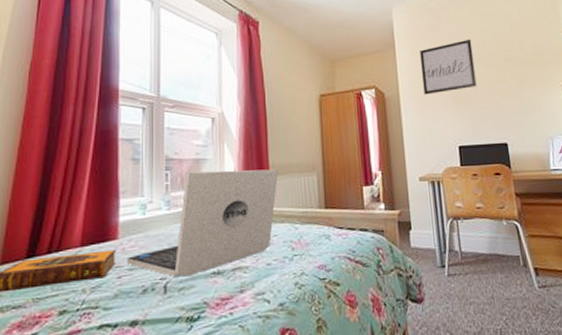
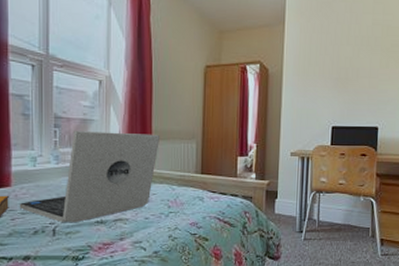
wall art: present [420,39,477,95] -> none [307,19,362,74]

